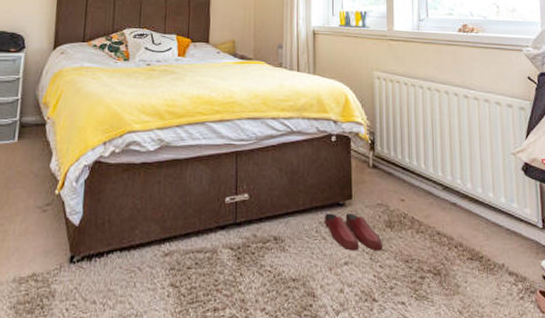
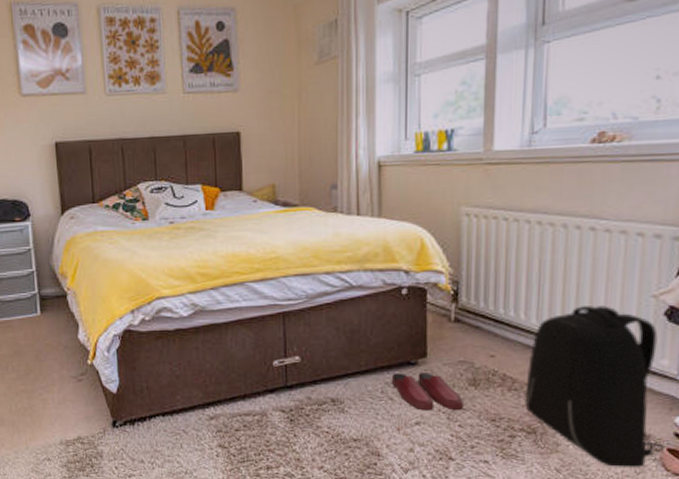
backpack: none [429,159,537,309] -> present [524,306,664,467]

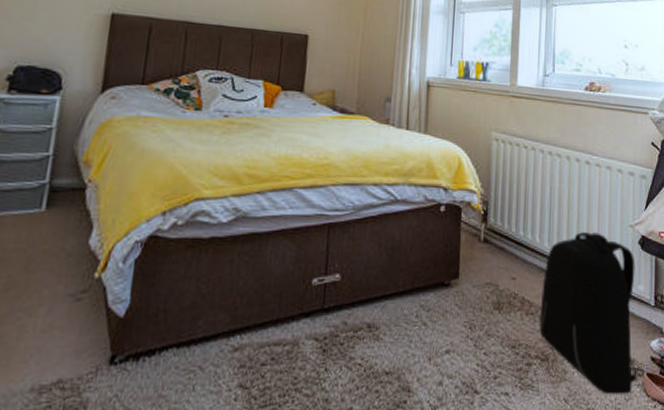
slippers: present [392,372,463,411] -> none [427,294,489,337]

